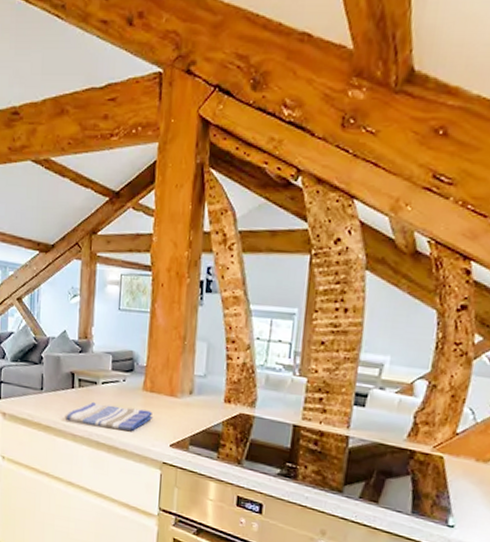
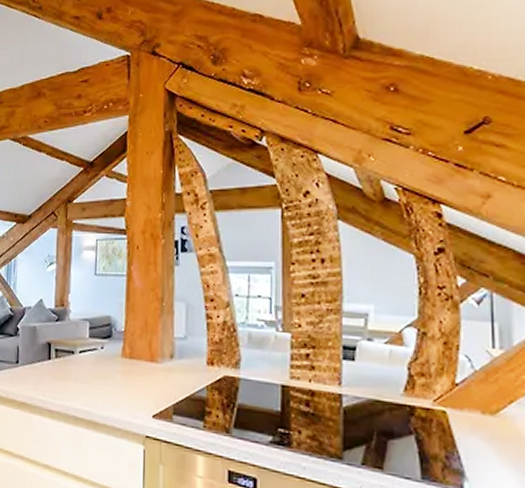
dish towel: present [64,401,154,431] -> none [41,372,134,403]

